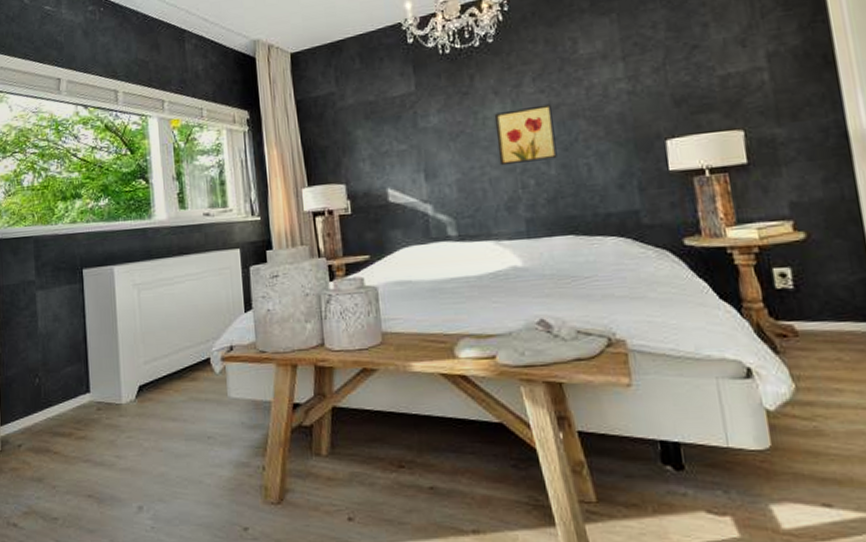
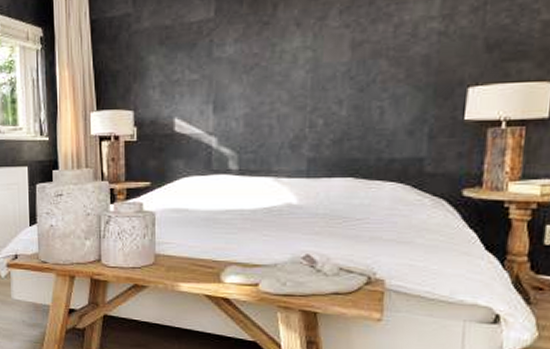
wall art: present [494,104,557,166] -> none [290,40,354,103]

